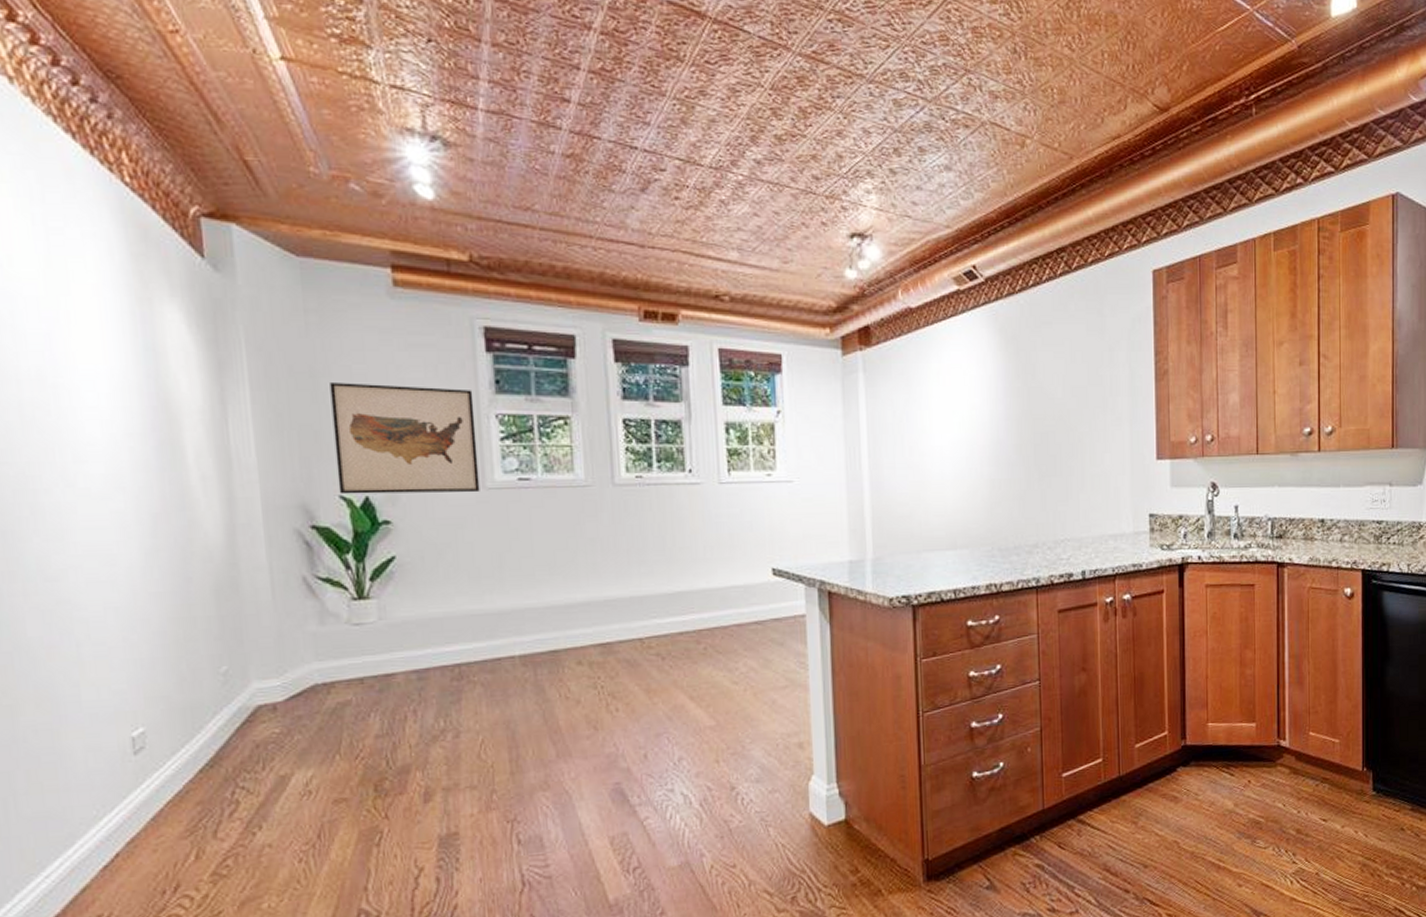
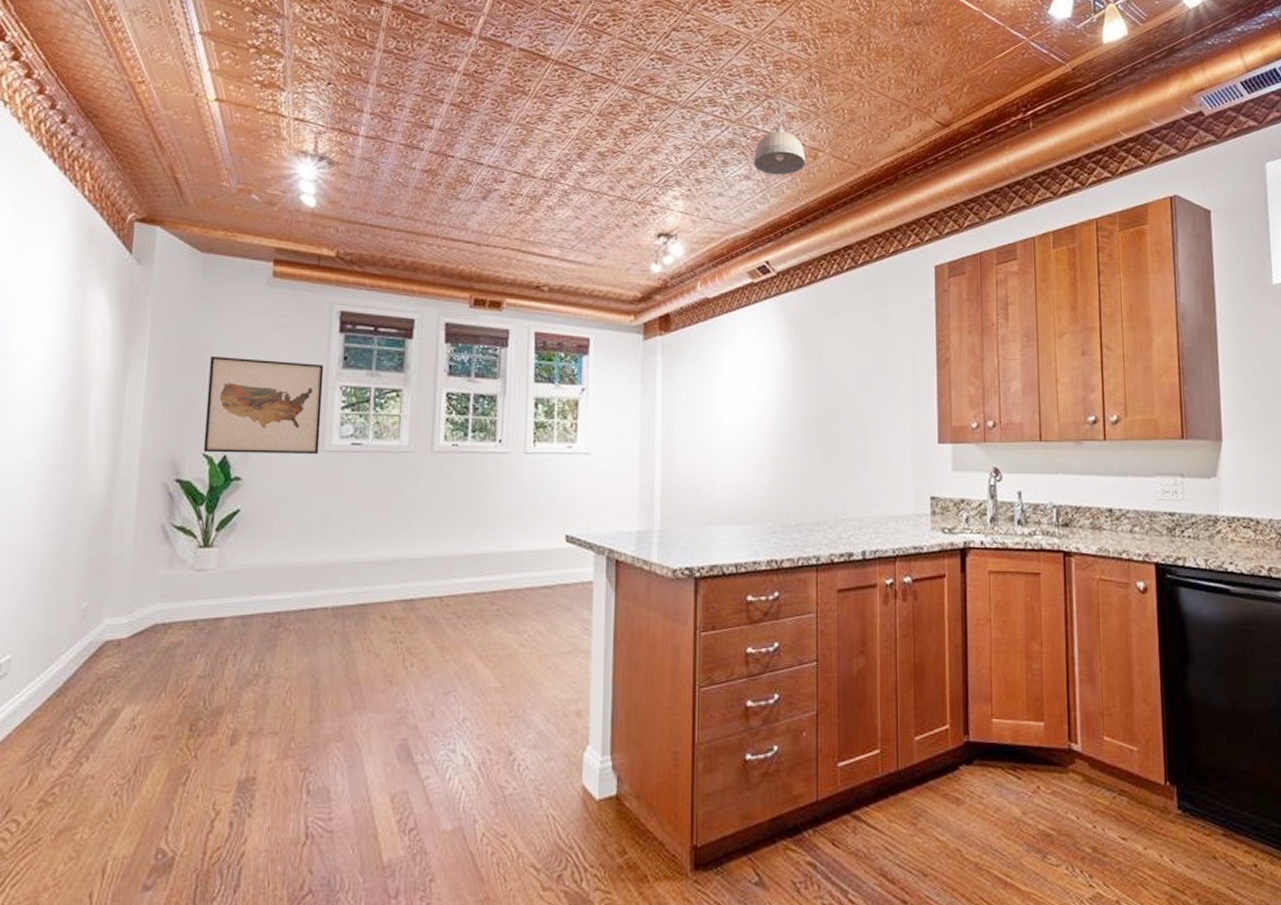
pendant light: none [954,73,1012,166] -> present [754,99,805,175]

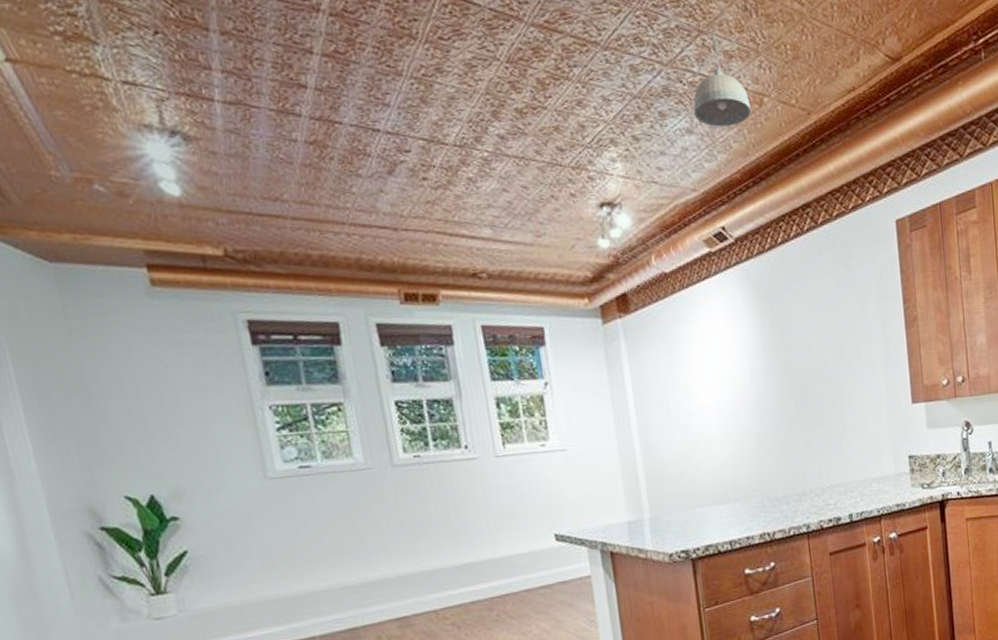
wall art: present [203,356,324,455] -> none [100,383,263,495]

